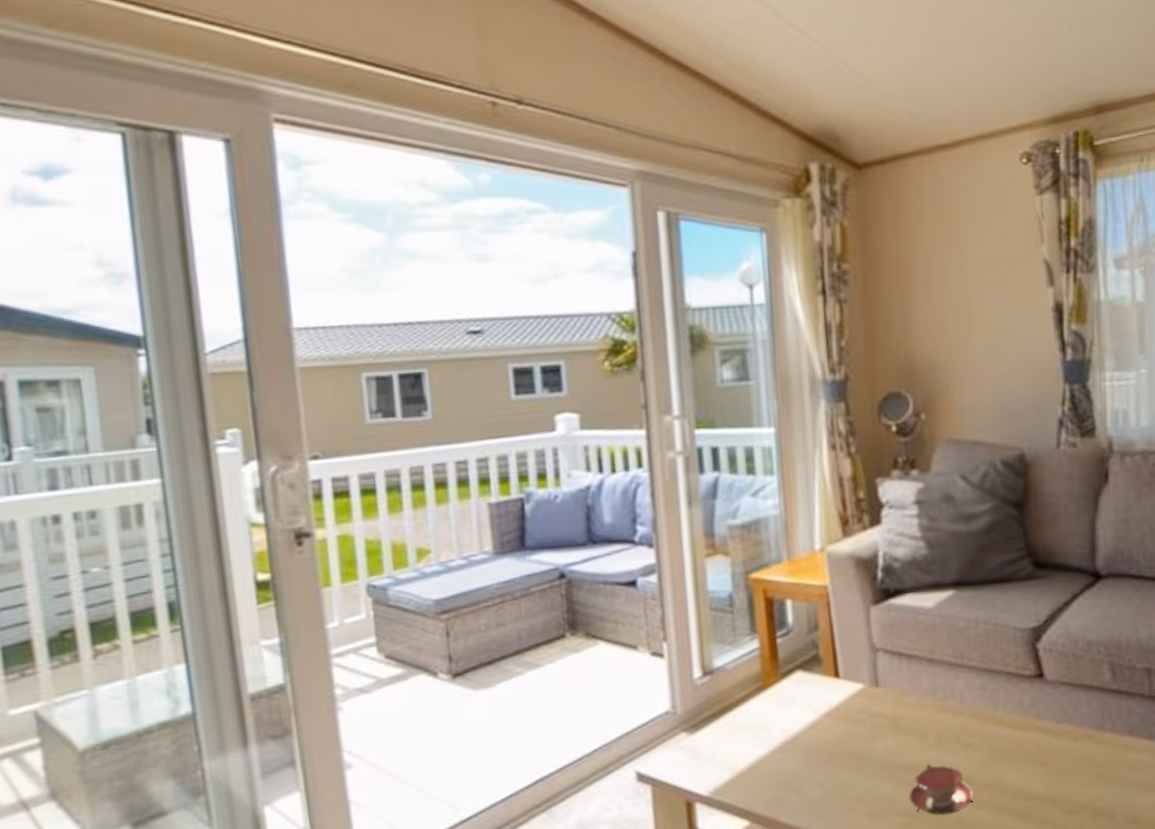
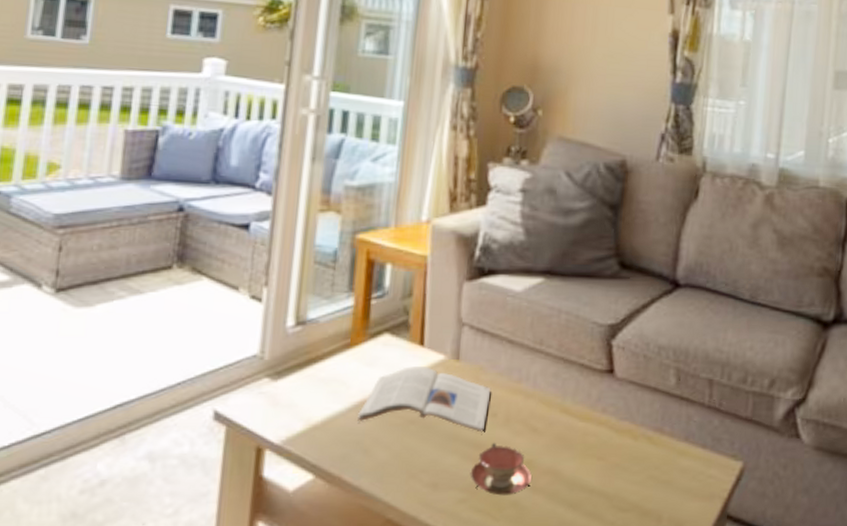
magazine: none [783,698,918,762] -> present [357,366,491,433]

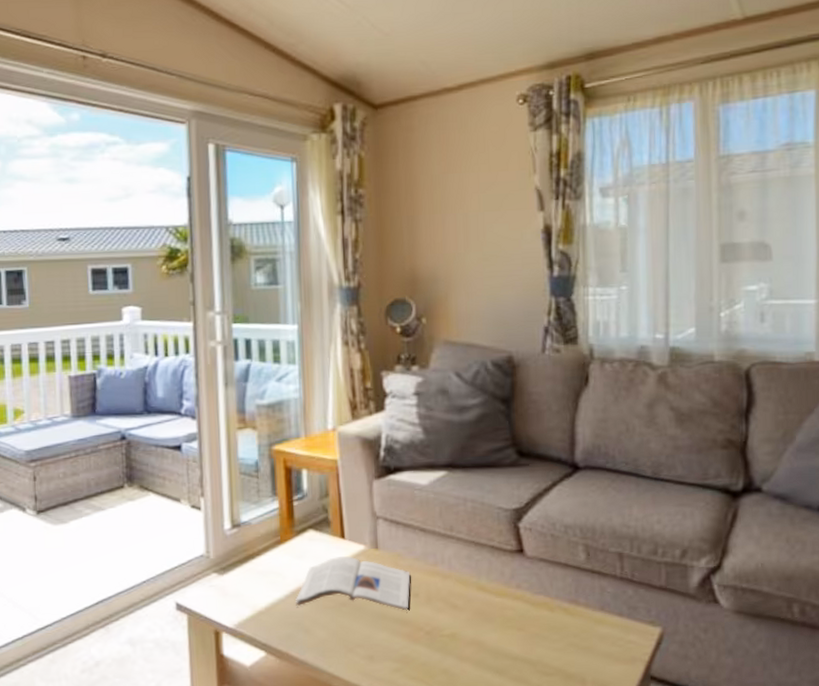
teacup: present [470,442,533,496] -> none [401,618,458,665]

